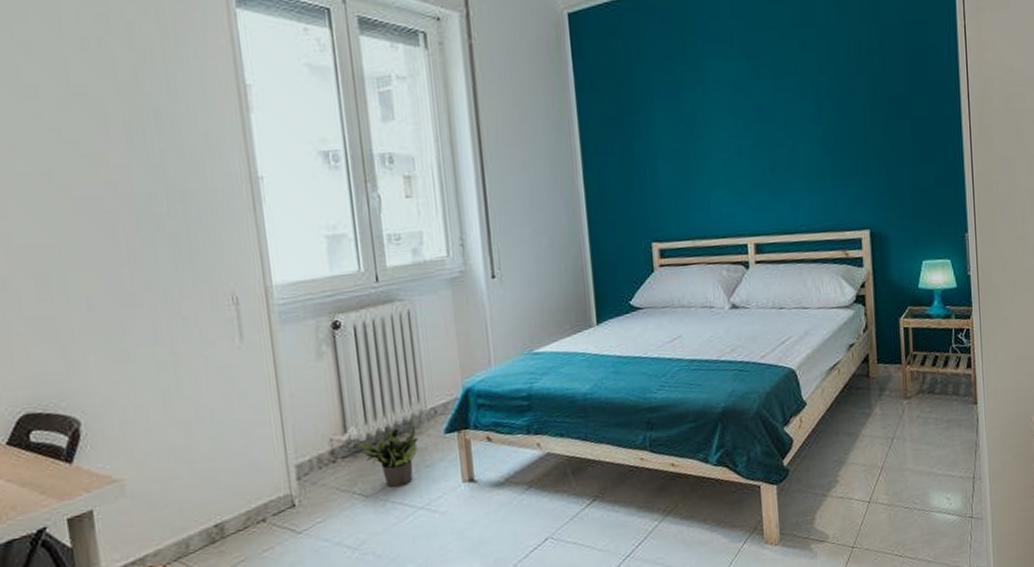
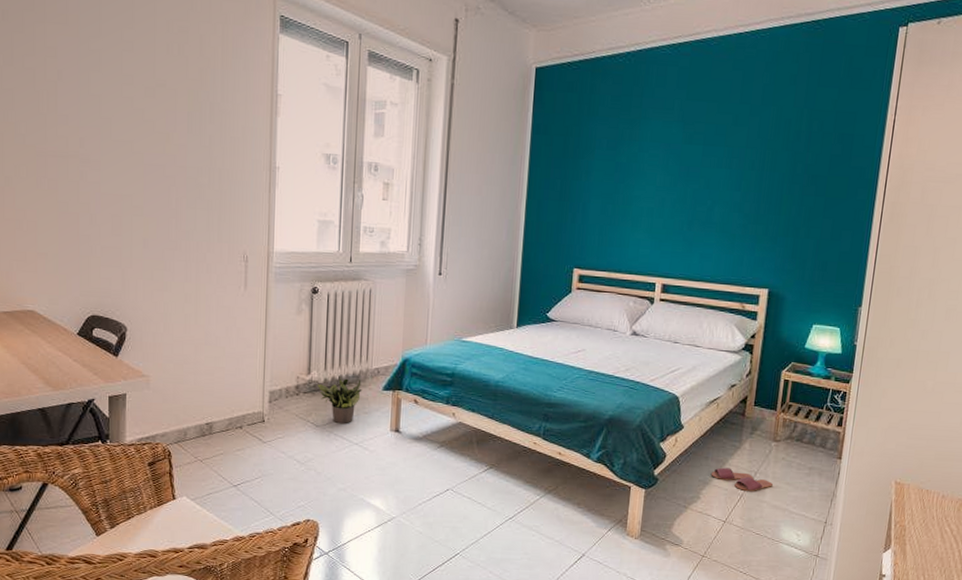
slippers: none [845,439,912,462] -> present [710,467,773,491]

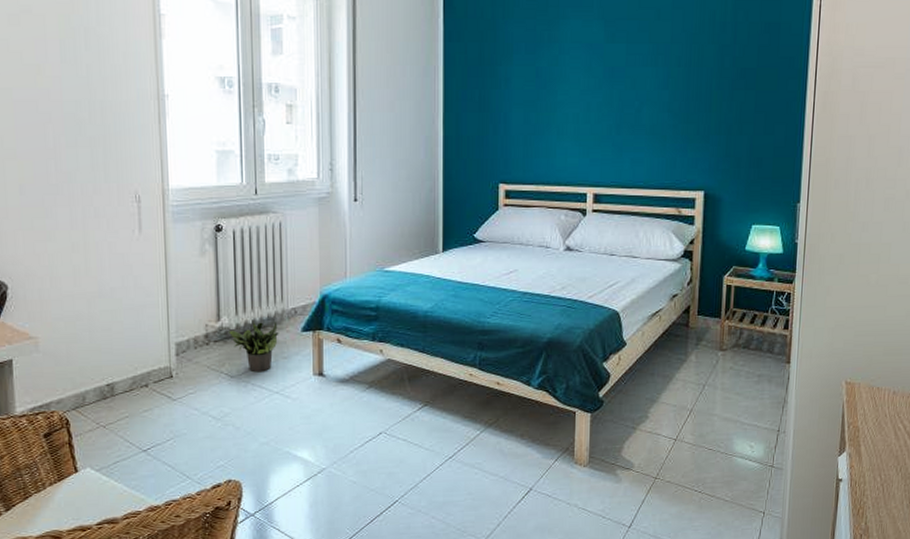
slippers: present [710,467,773,491] -> none [658,383,722,405]

